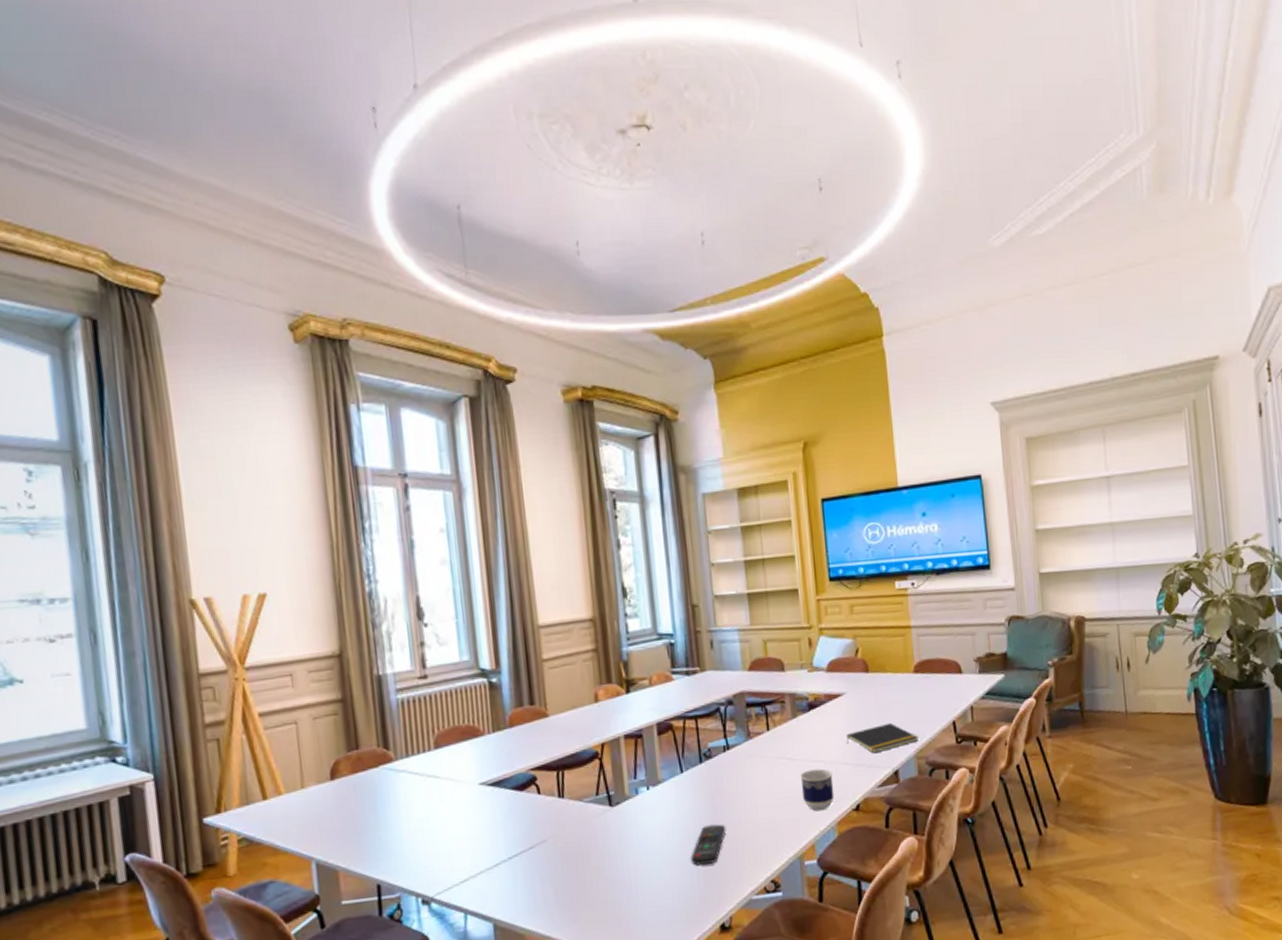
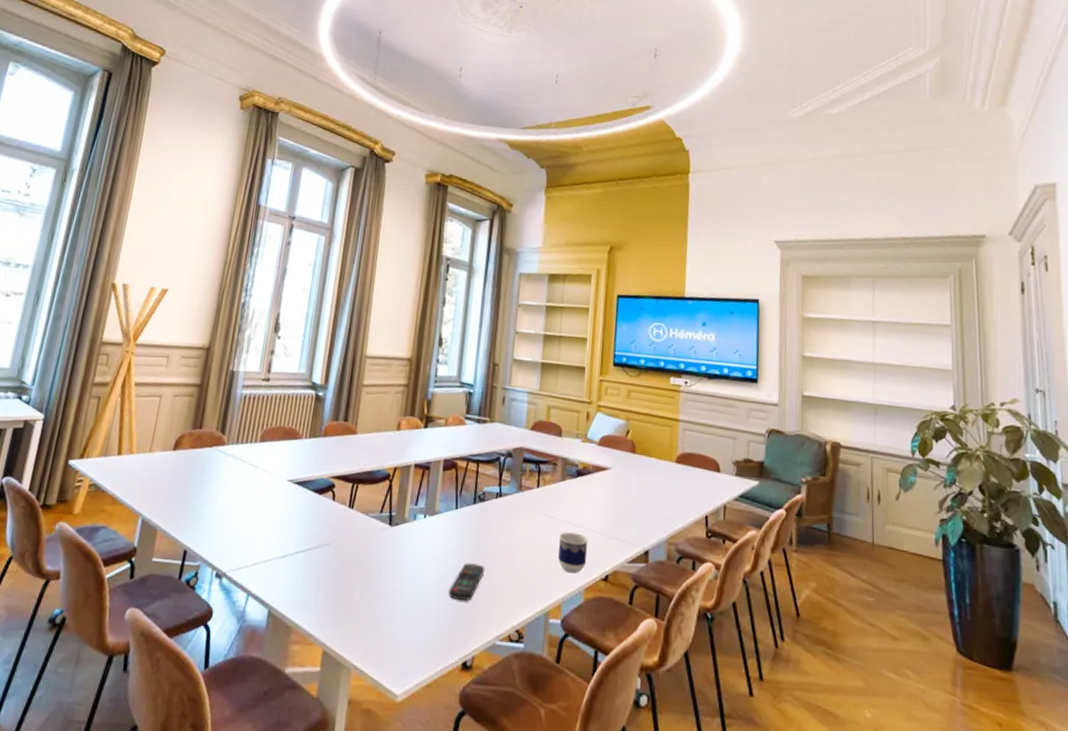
notepad: present [846,722,918,754] -> none [605,504,672,530]

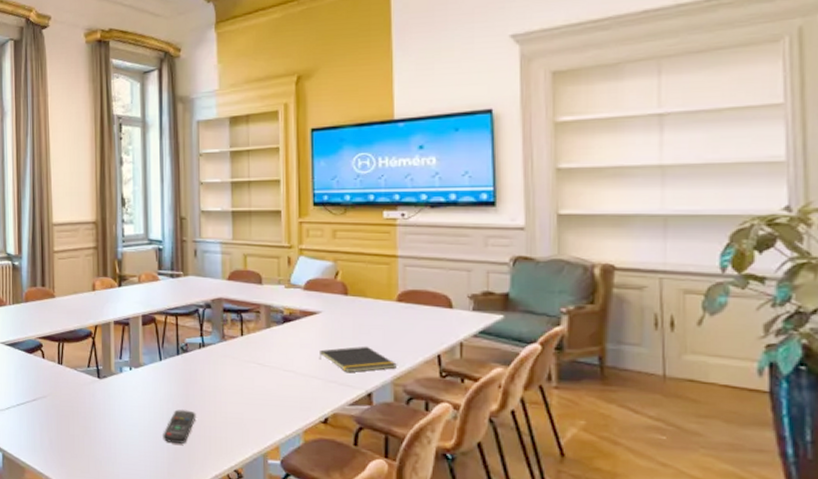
cup: present [558,532,589,574] -> none [270,377,303,417]
notepad: none [605,504,672,530] -> present [318,346,397,373]

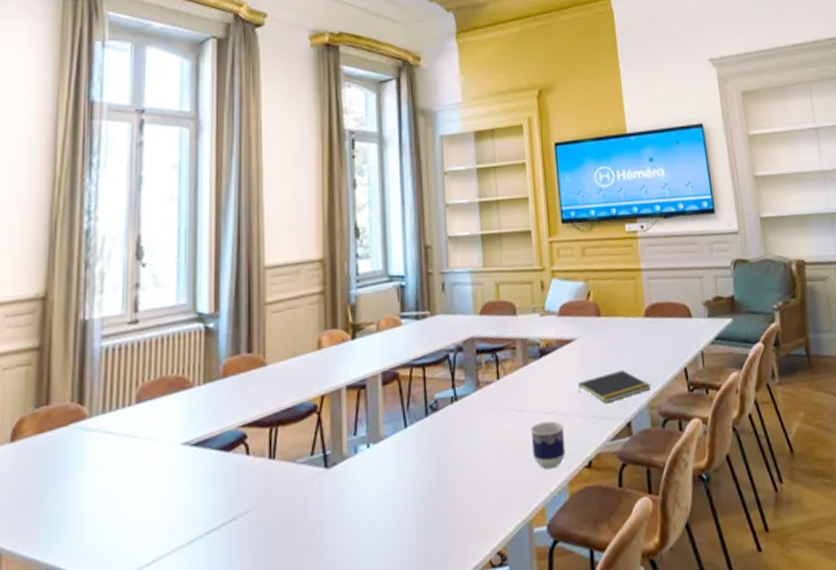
remote control: present [163,409,196,444] -> none [410,486,451,536]
cup: none [270,377,303,417] -> present [530,421,566,469]

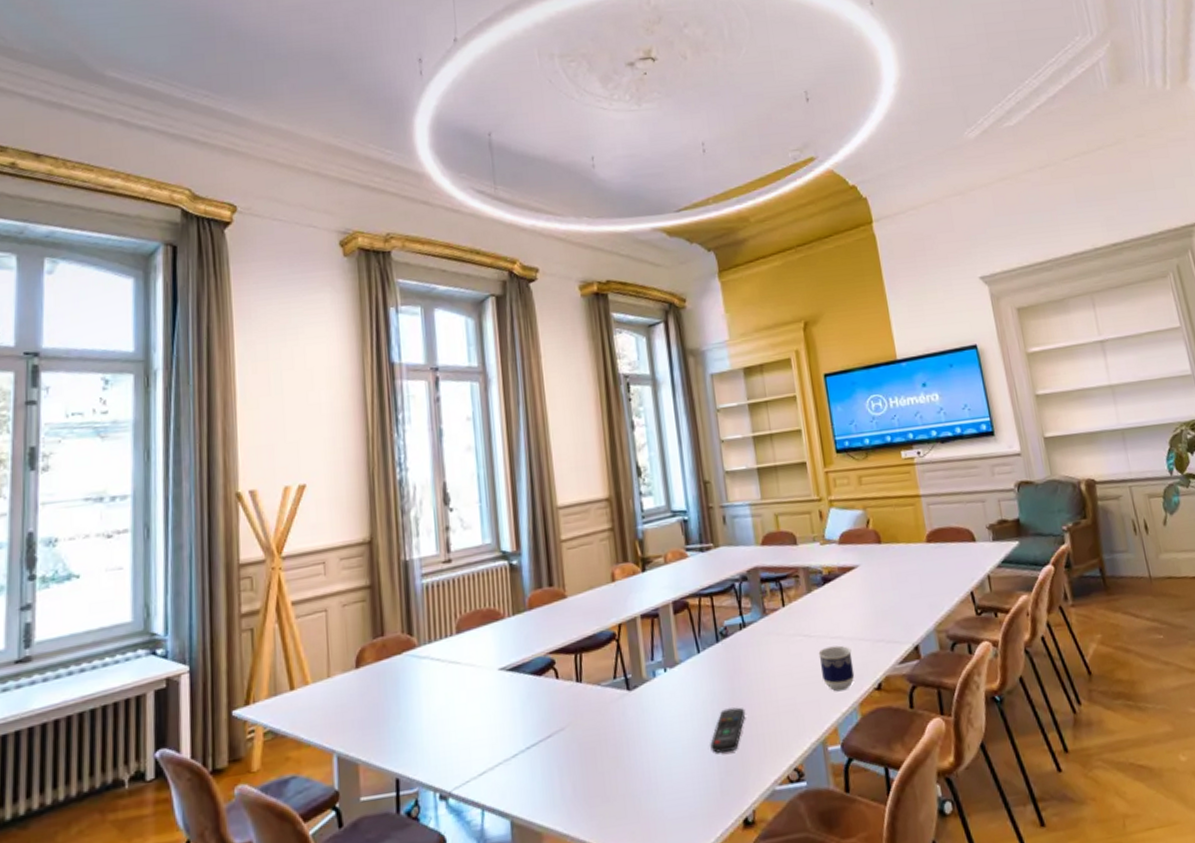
remote control: none [410,486,451,536] -> present [710,707,746,753]
notepad: present [578,369,651,404] -> none [863,594,937,628]

